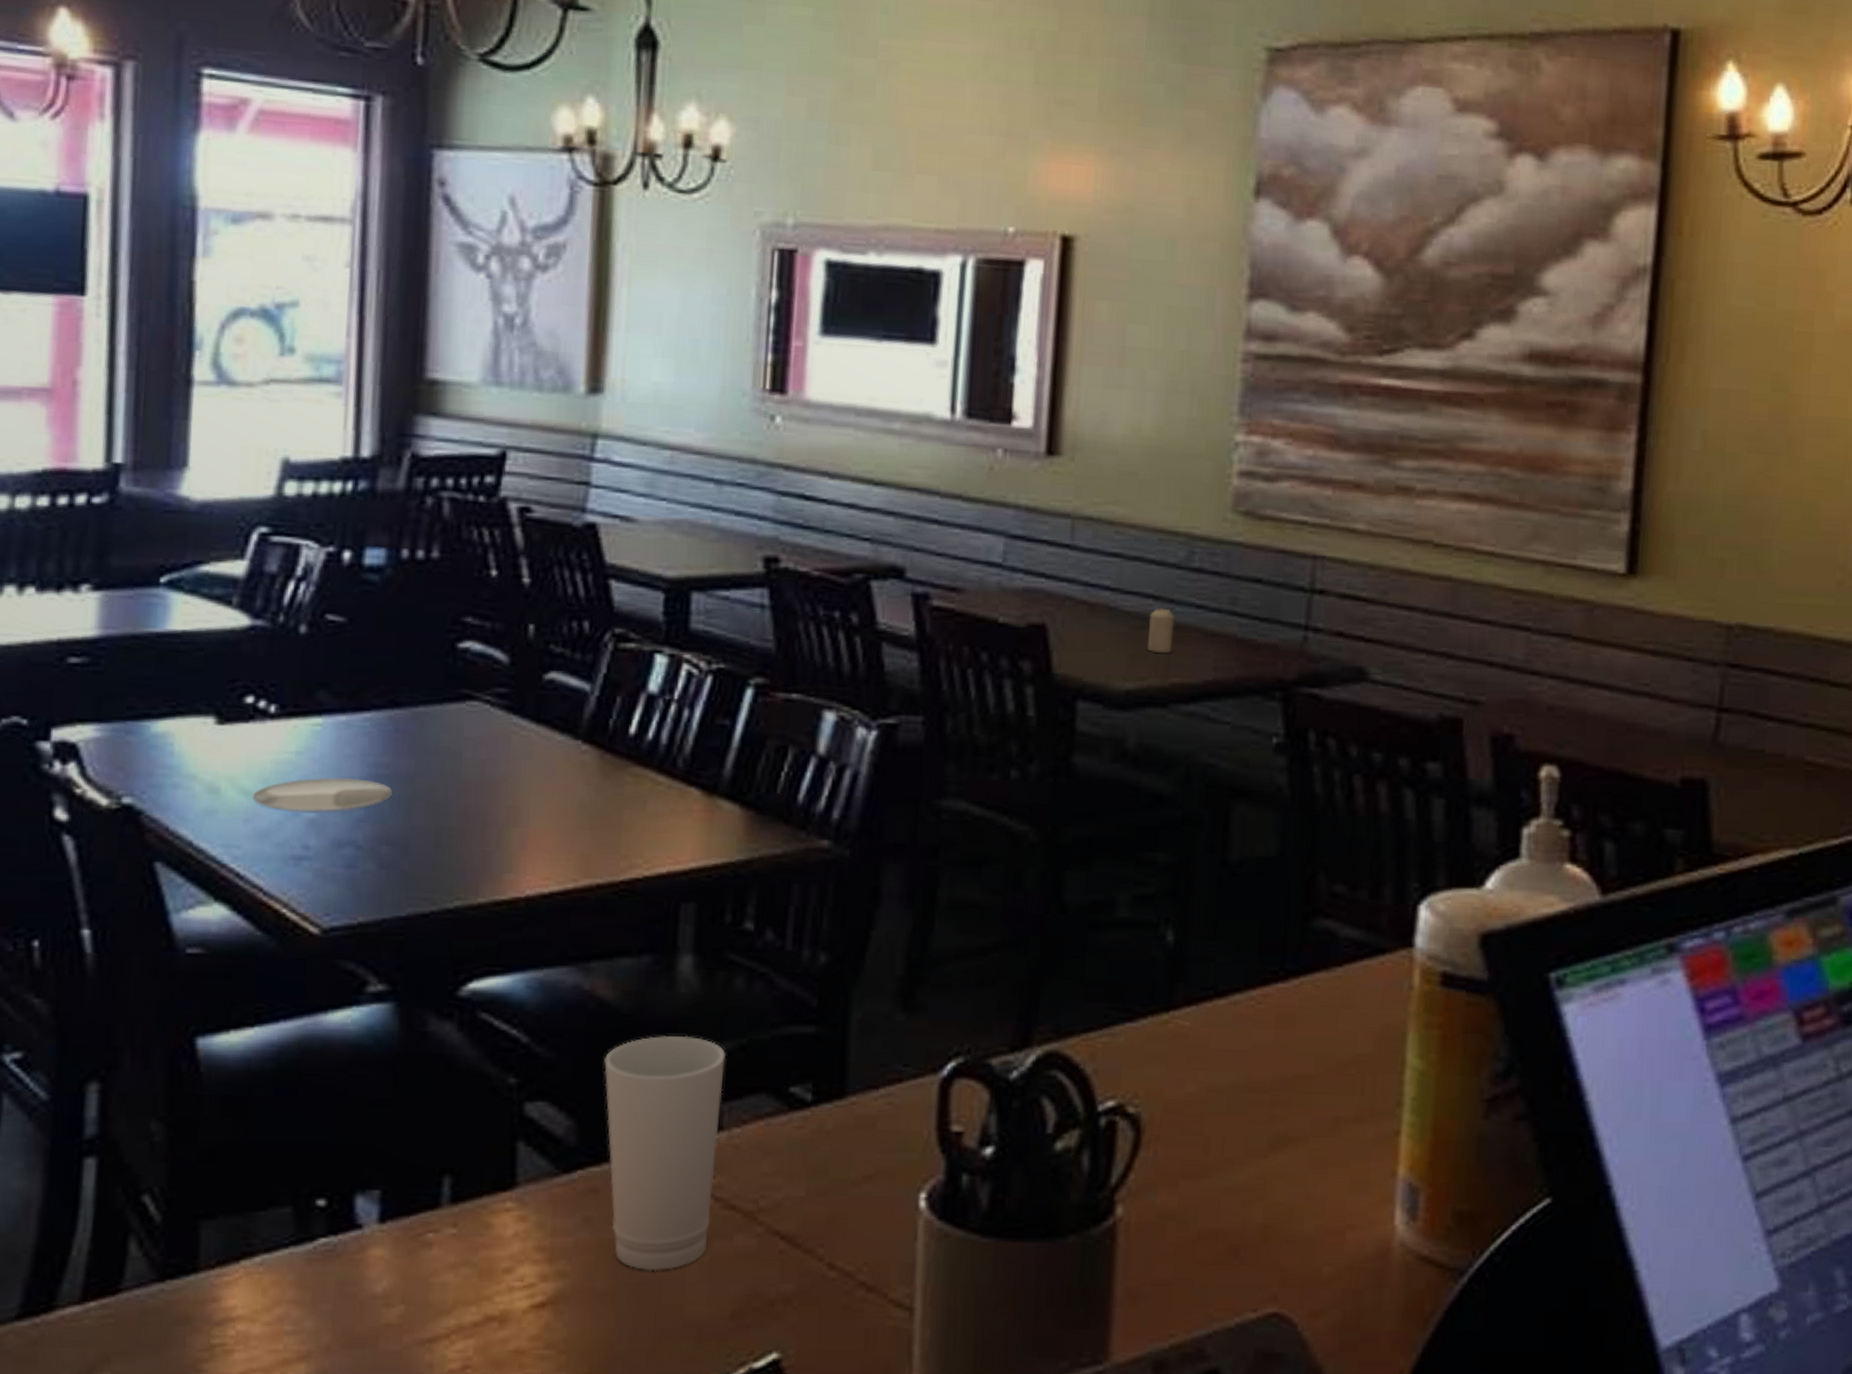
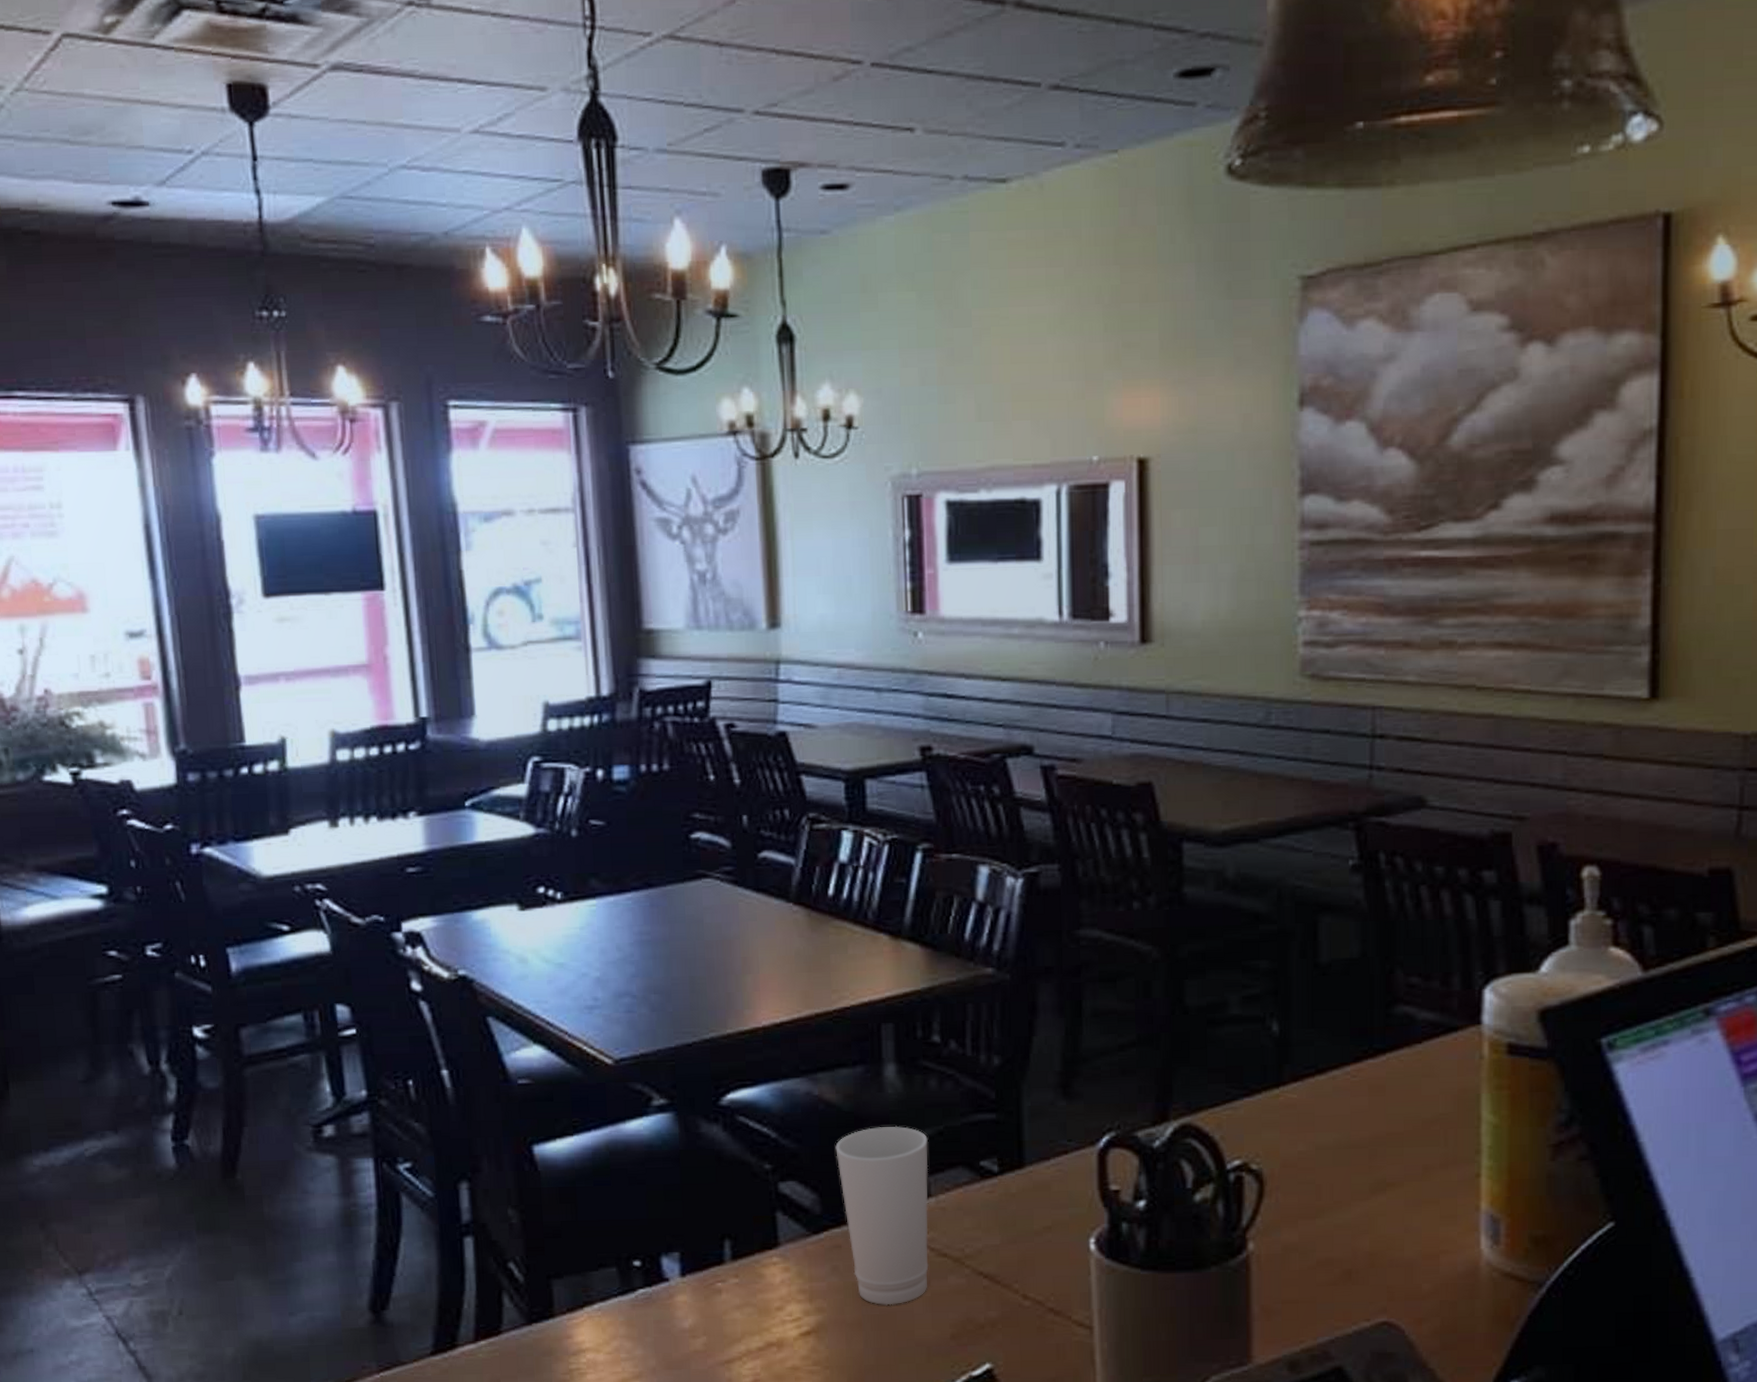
plate: present [253,777,393,814] -> none [552,945,655,974]
candle: present [1147,607,1175,654] -> none [1237,761,1259,799]

